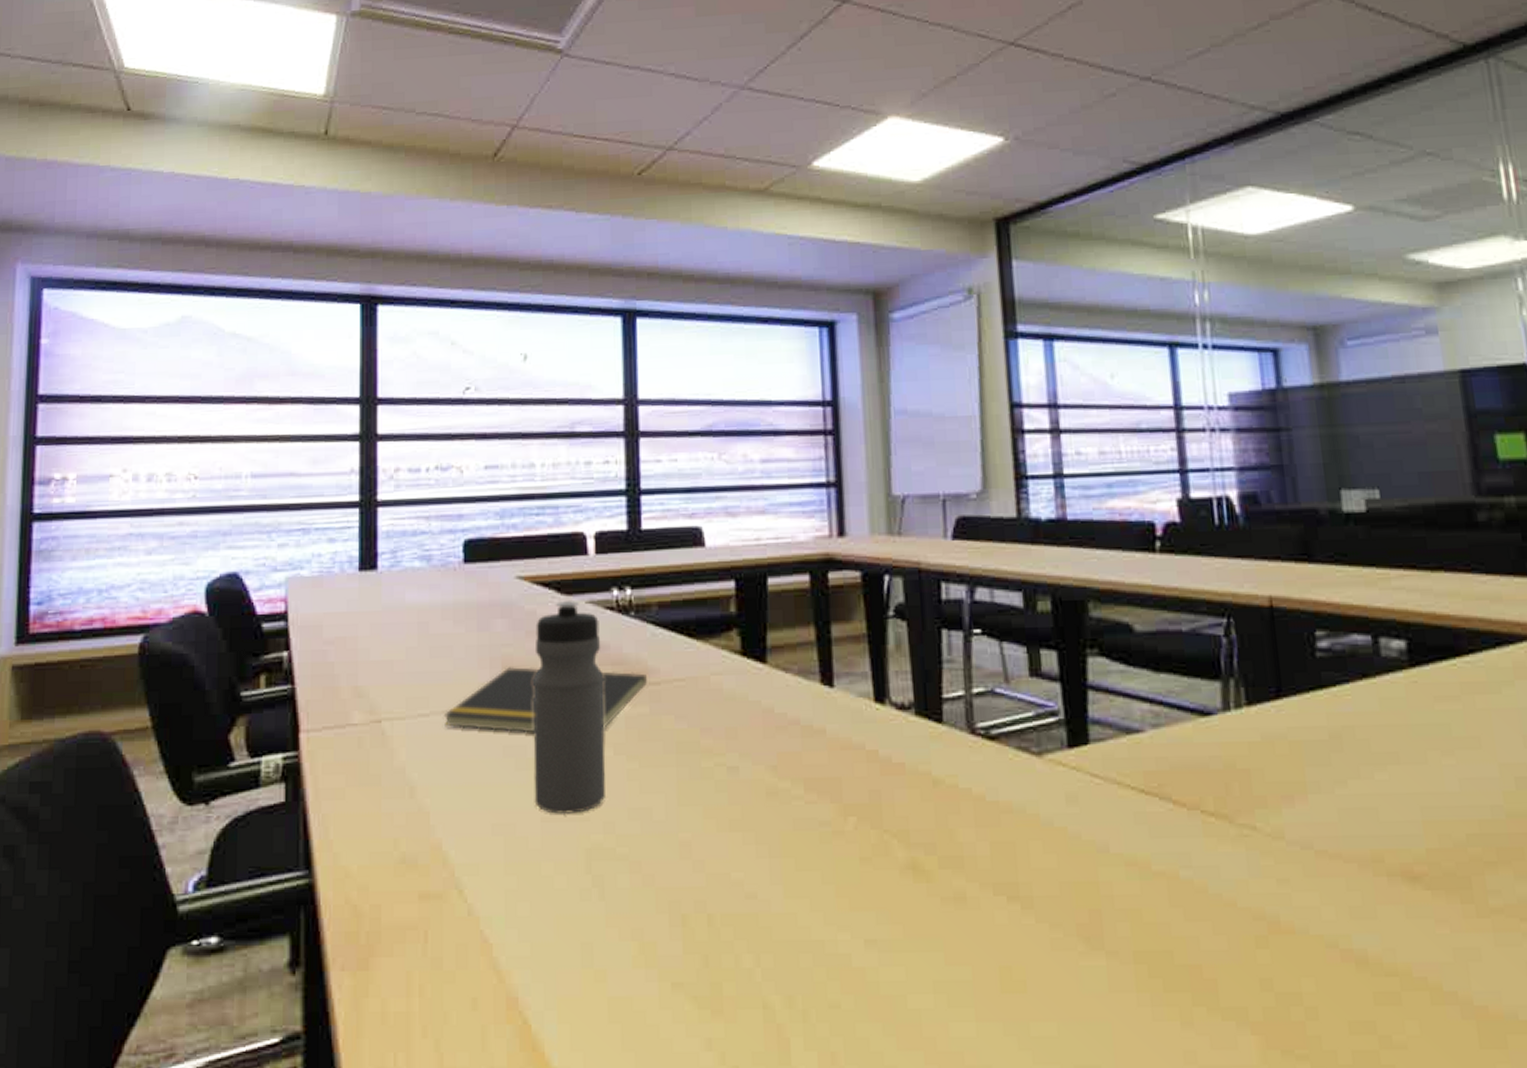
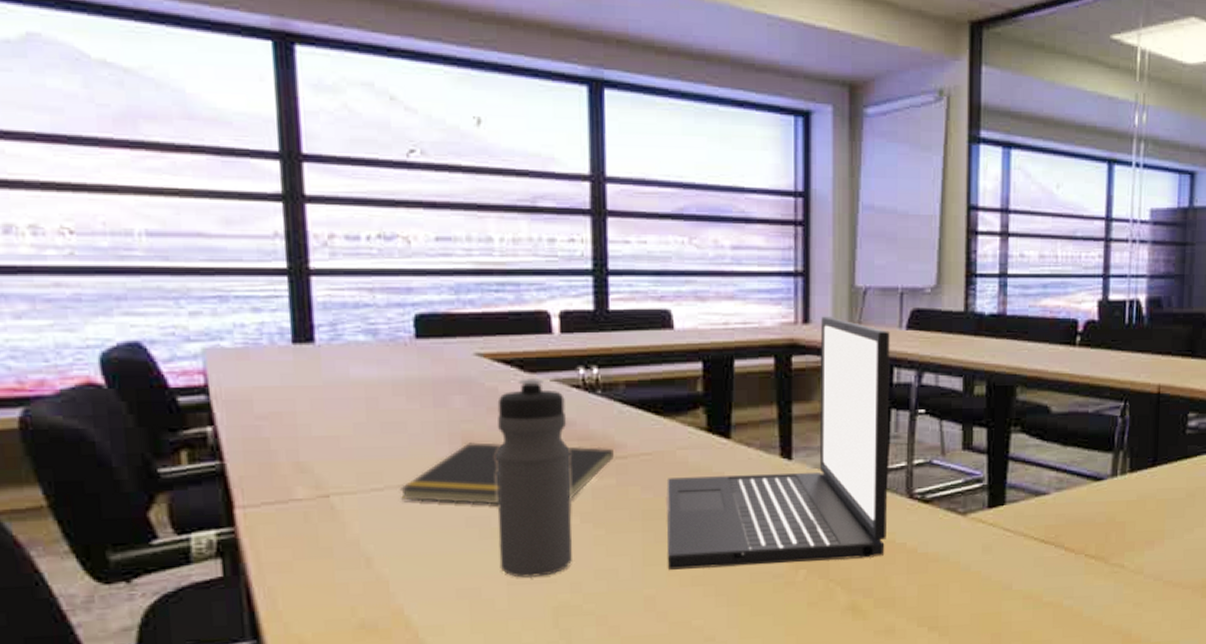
laptop: none [701,528,947,811] -> present [666,316,890,570]

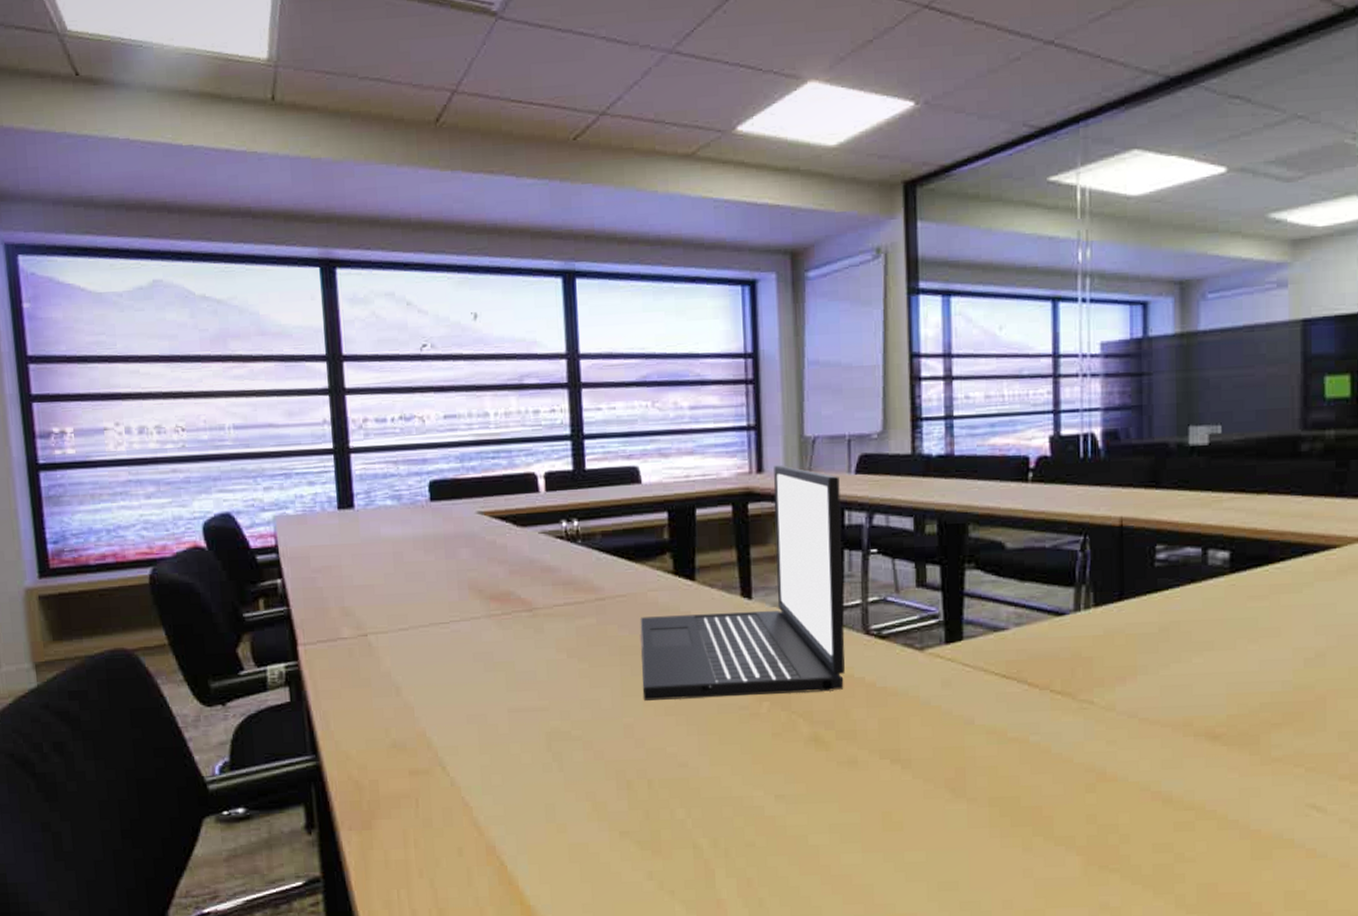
notepad: present [399,442,615,505] -> none [420,587,595,642]
water bottle: present [496,379,573,578] -> none [496,532,561,706]

